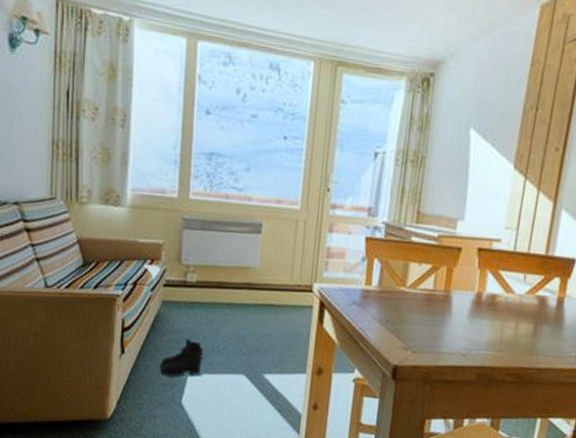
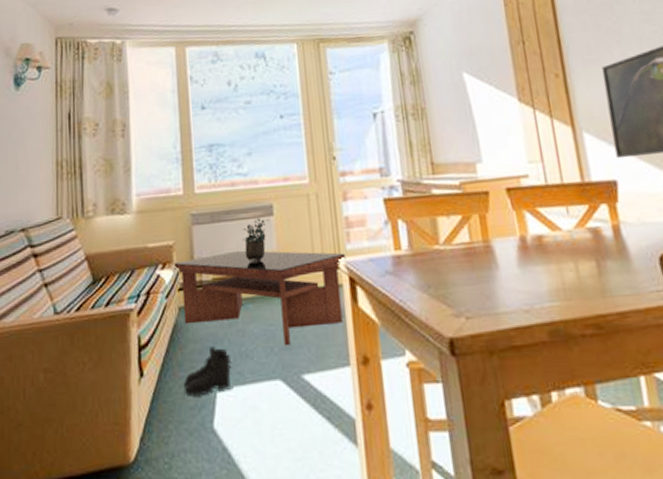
coffee table: none [161,259,321,350] -> present [174,250,346,347]
potted plant: none [229,233,257,273] -> present [243,218,269,262]

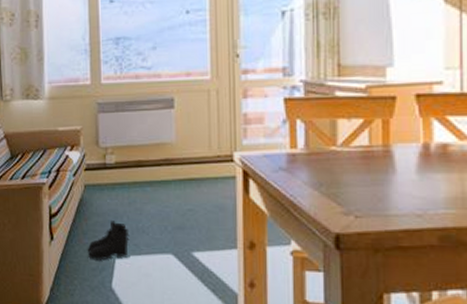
coffee table: present [174,250,346,347] -> none [81,138,241,227]
potted plant: present [243,218,269,262] -> none [144,110,170,150]

